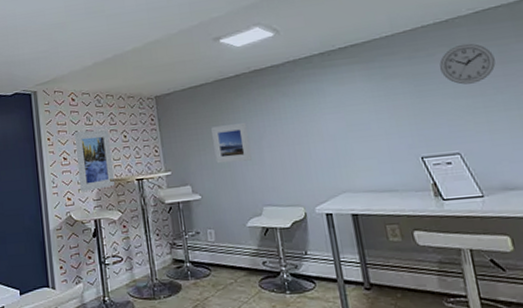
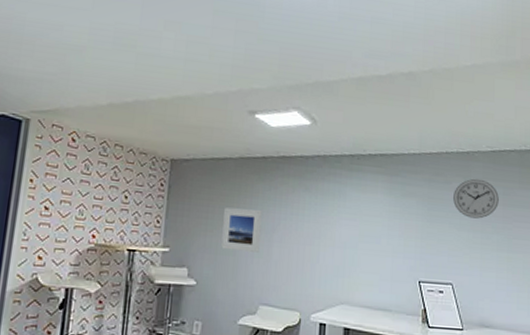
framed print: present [74,129,115,193] -> none [57,178,108,254]

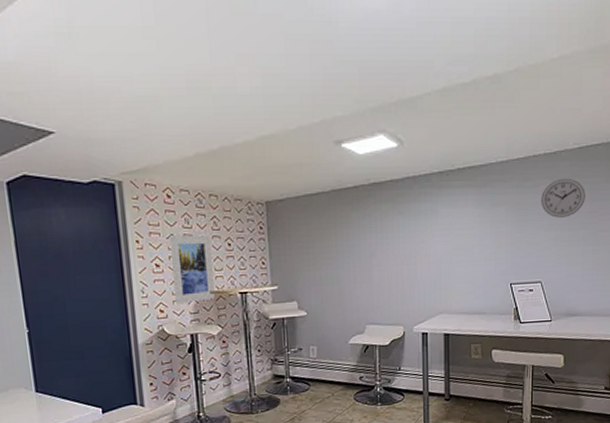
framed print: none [57,178,108,254] -> present [168,234,215,305]
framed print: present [221,207,262,254] -> none [324,238,361,280]

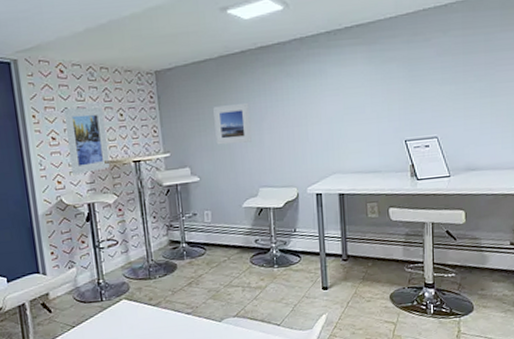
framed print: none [324,238,361,280] -> present [213,102,252,145]
wall clock: present [541,178,585,218] -> none [433,30,480,71]

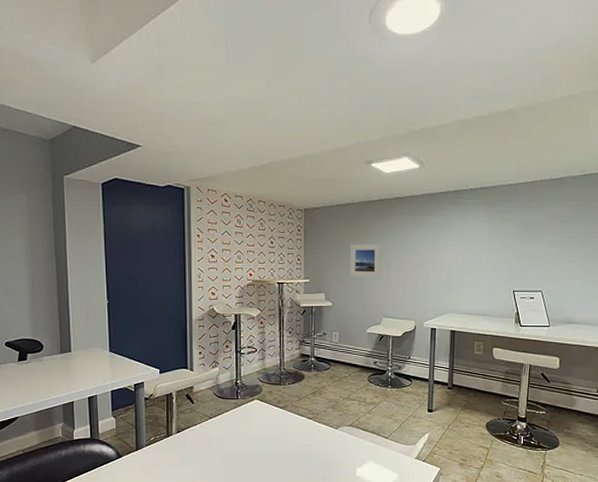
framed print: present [63,106,110,176] -> none [223,231,257,289]

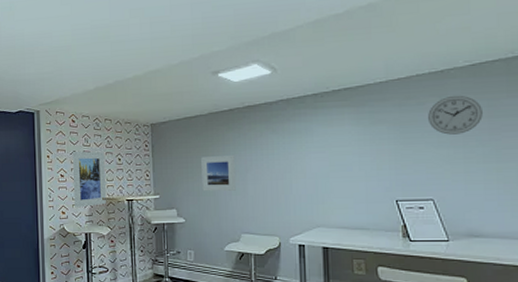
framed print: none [223,231,257,289] -> present [72,151,106,208]
wall clock: none [545,201,587,236] -> present [428,95,483,135]

